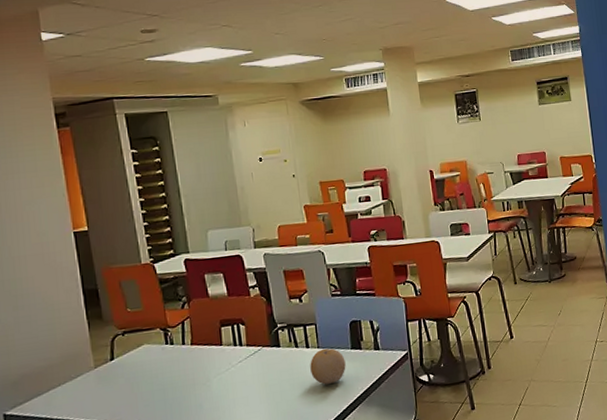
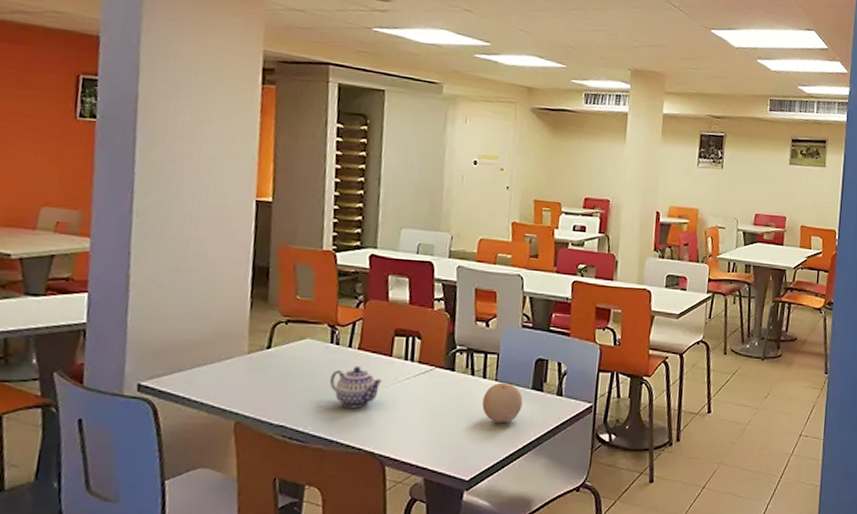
teapot: none [172,359,219,399] -> present [330,365,383,408]

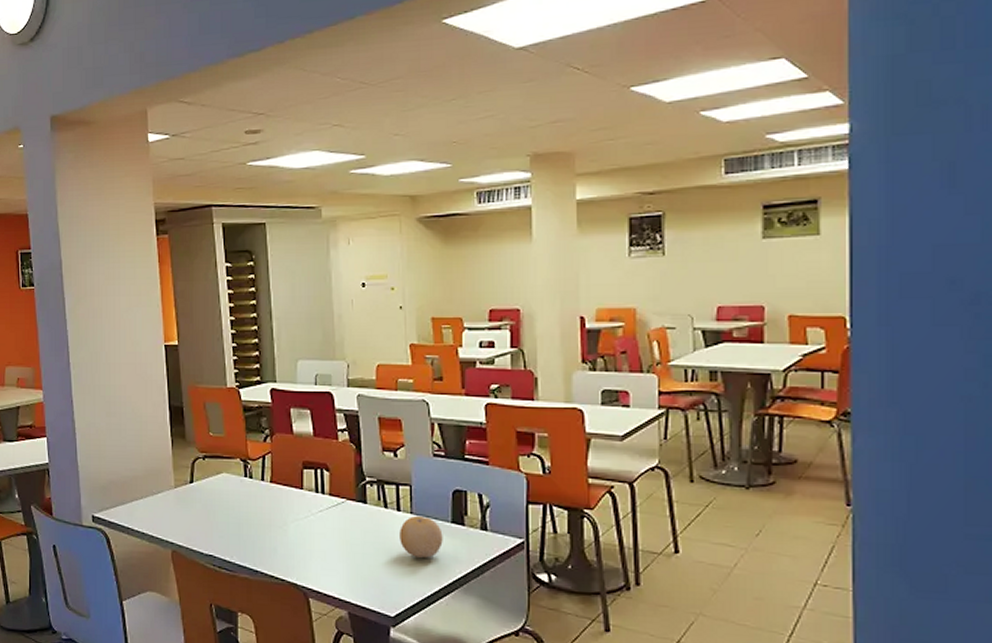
teapot: present [330,365,383,408] -> none [249,498,297,540]

